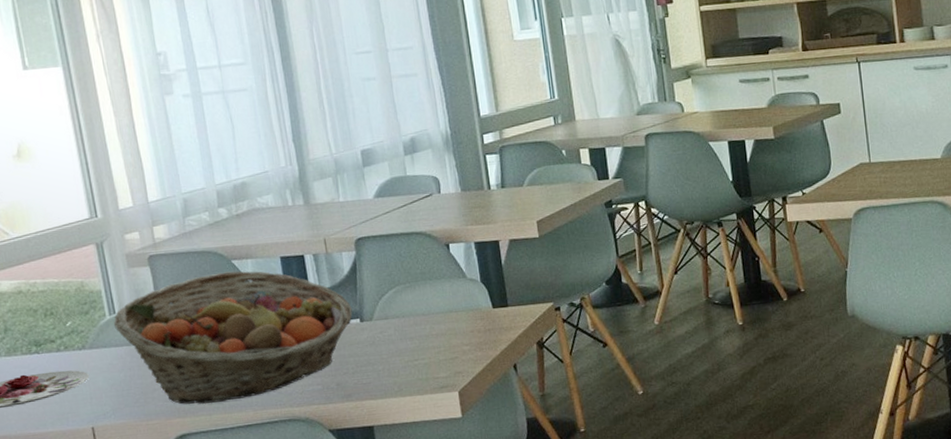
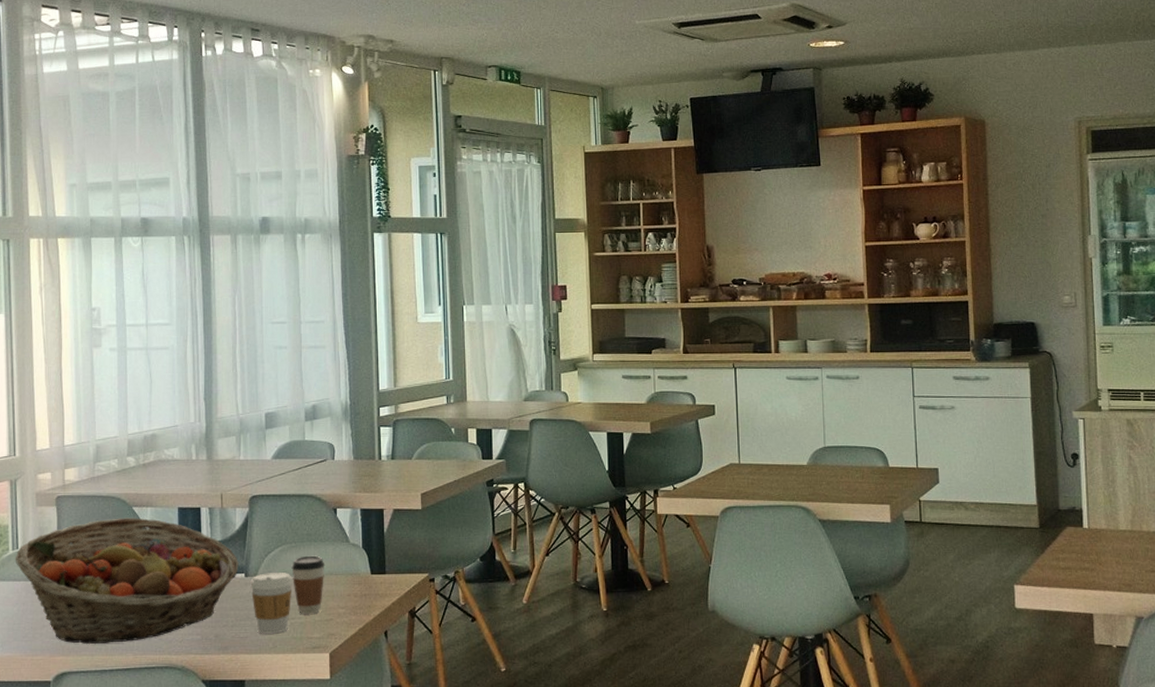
coffee cup: none [366,314,413,378] -> present [250,573,293,634]
coffee cup: none [408,294,445,355] -> present [291,555,325,614]

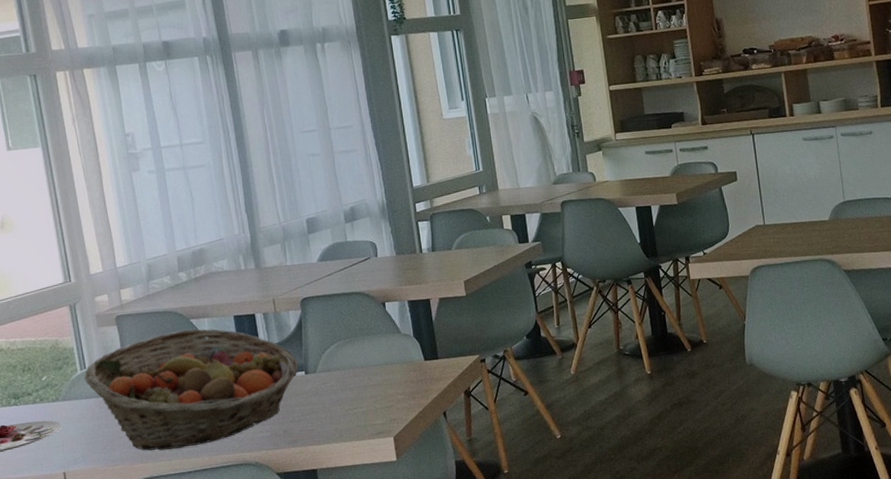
coffee cup: present [250,573,293,634] -> none [311,366,352,426]
coffee cup: present [291,555,325,614] -> none [348,348,381,404]

